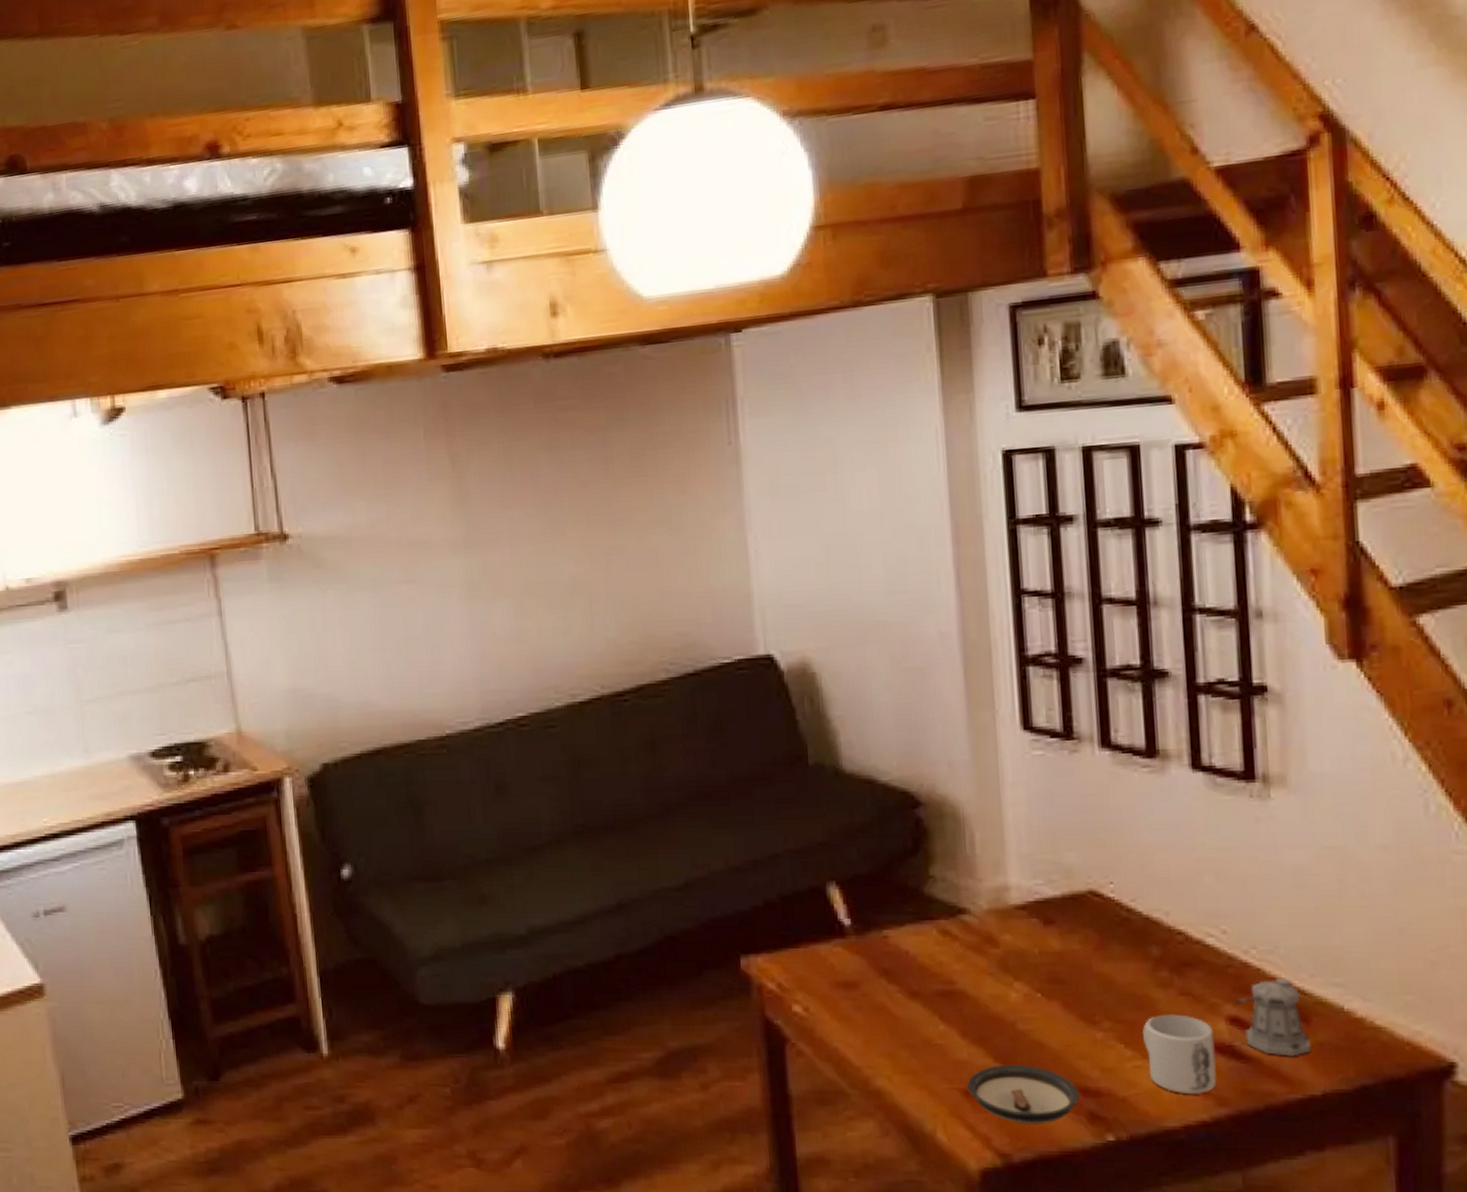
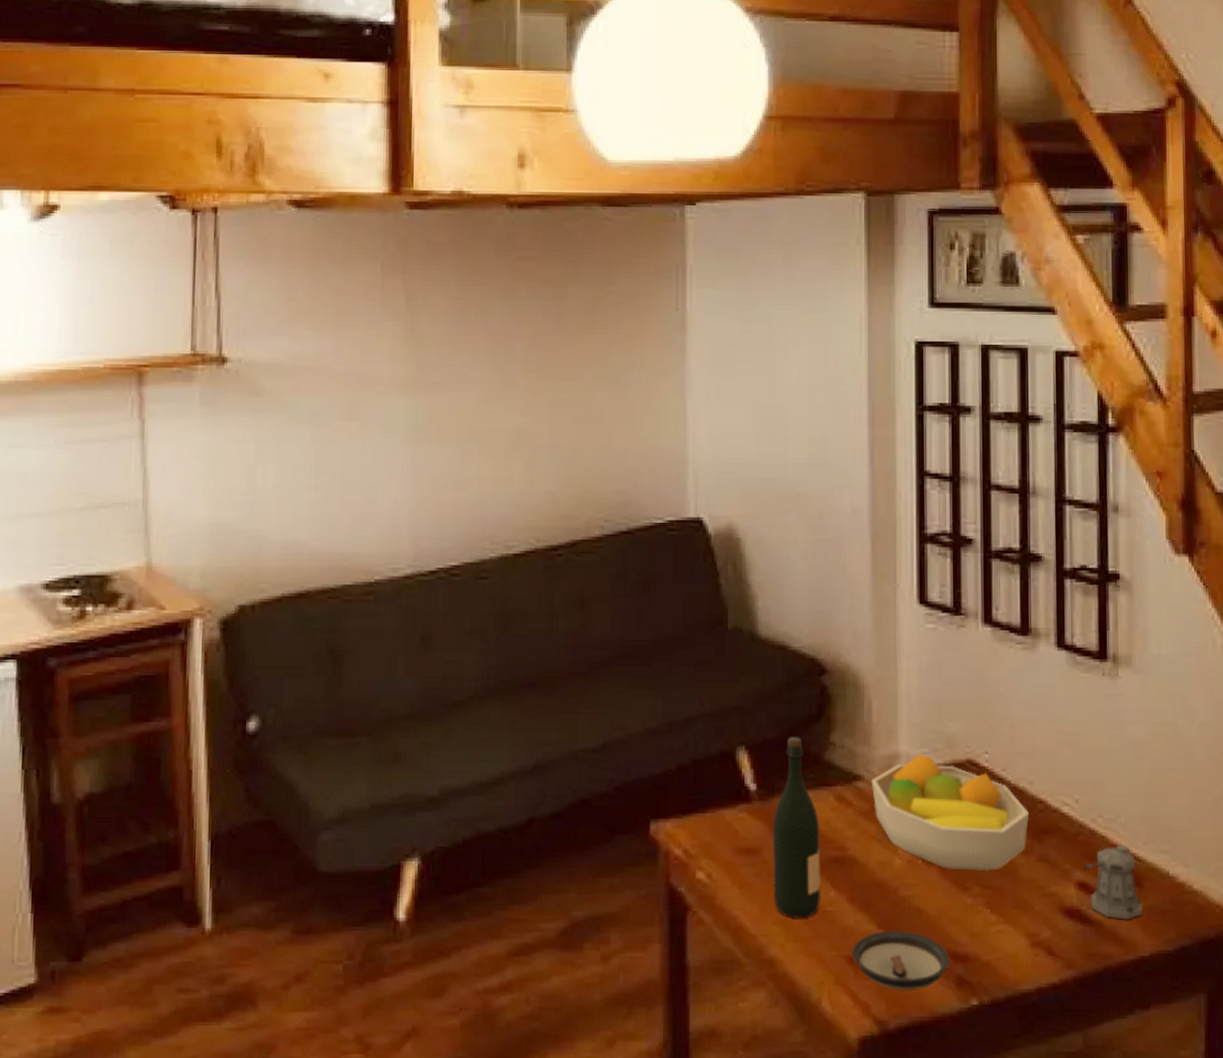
wine bottle: none [871,871,930,1051] -> present [772,737,822,919]
fruit bowl: none [978,885,1166,1006] -> present [871,753,1029,872]
mug: present [1143,1014,1217,1094] -> none [1006,880,1065,957]

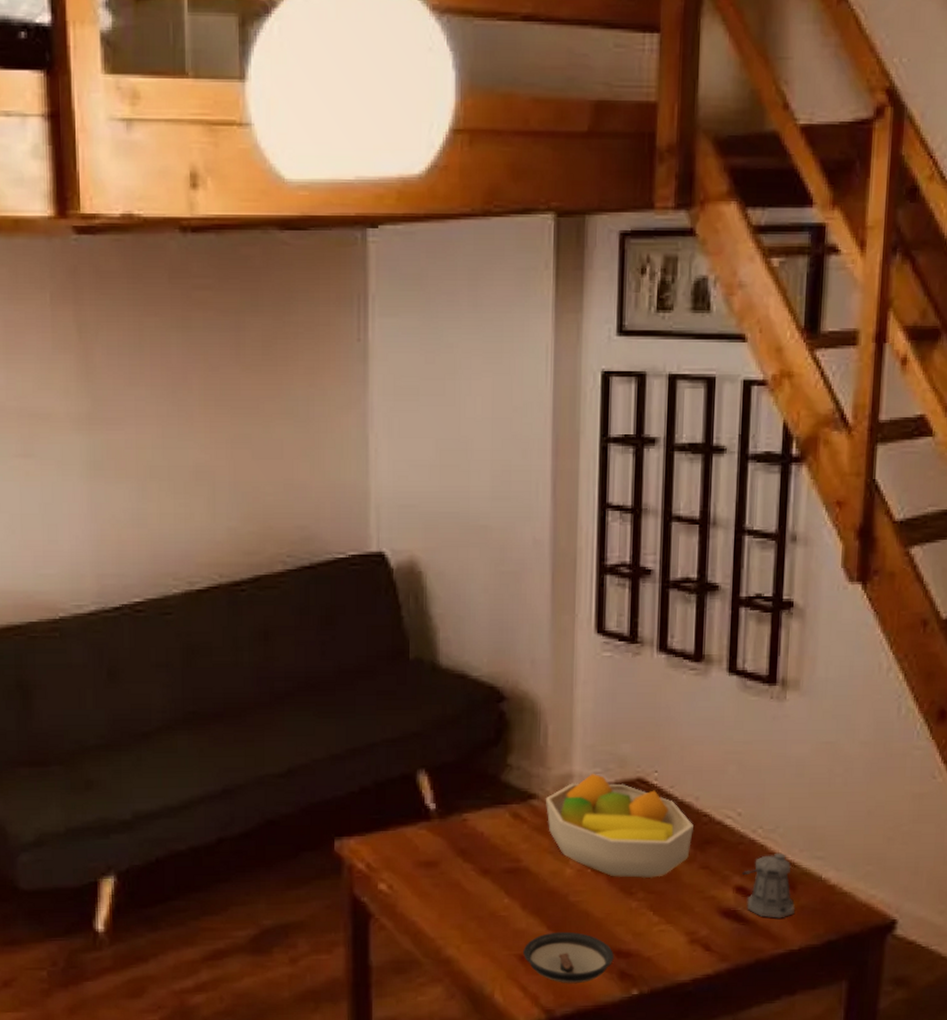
wine bottle: present [772,737,822,919] -> none [450,760,496,923]

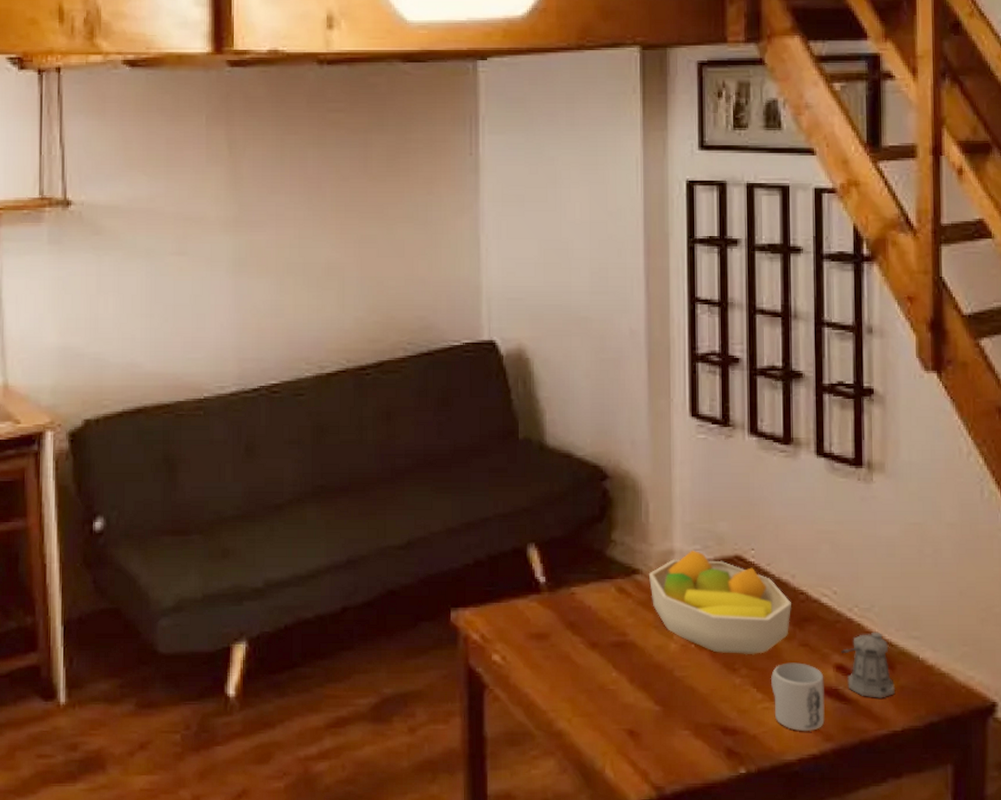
saucer: present [523,931,614,984] -> none [632,707,720,761]
mug: none [668,885,723,952] -> present [771,662,825,731]

